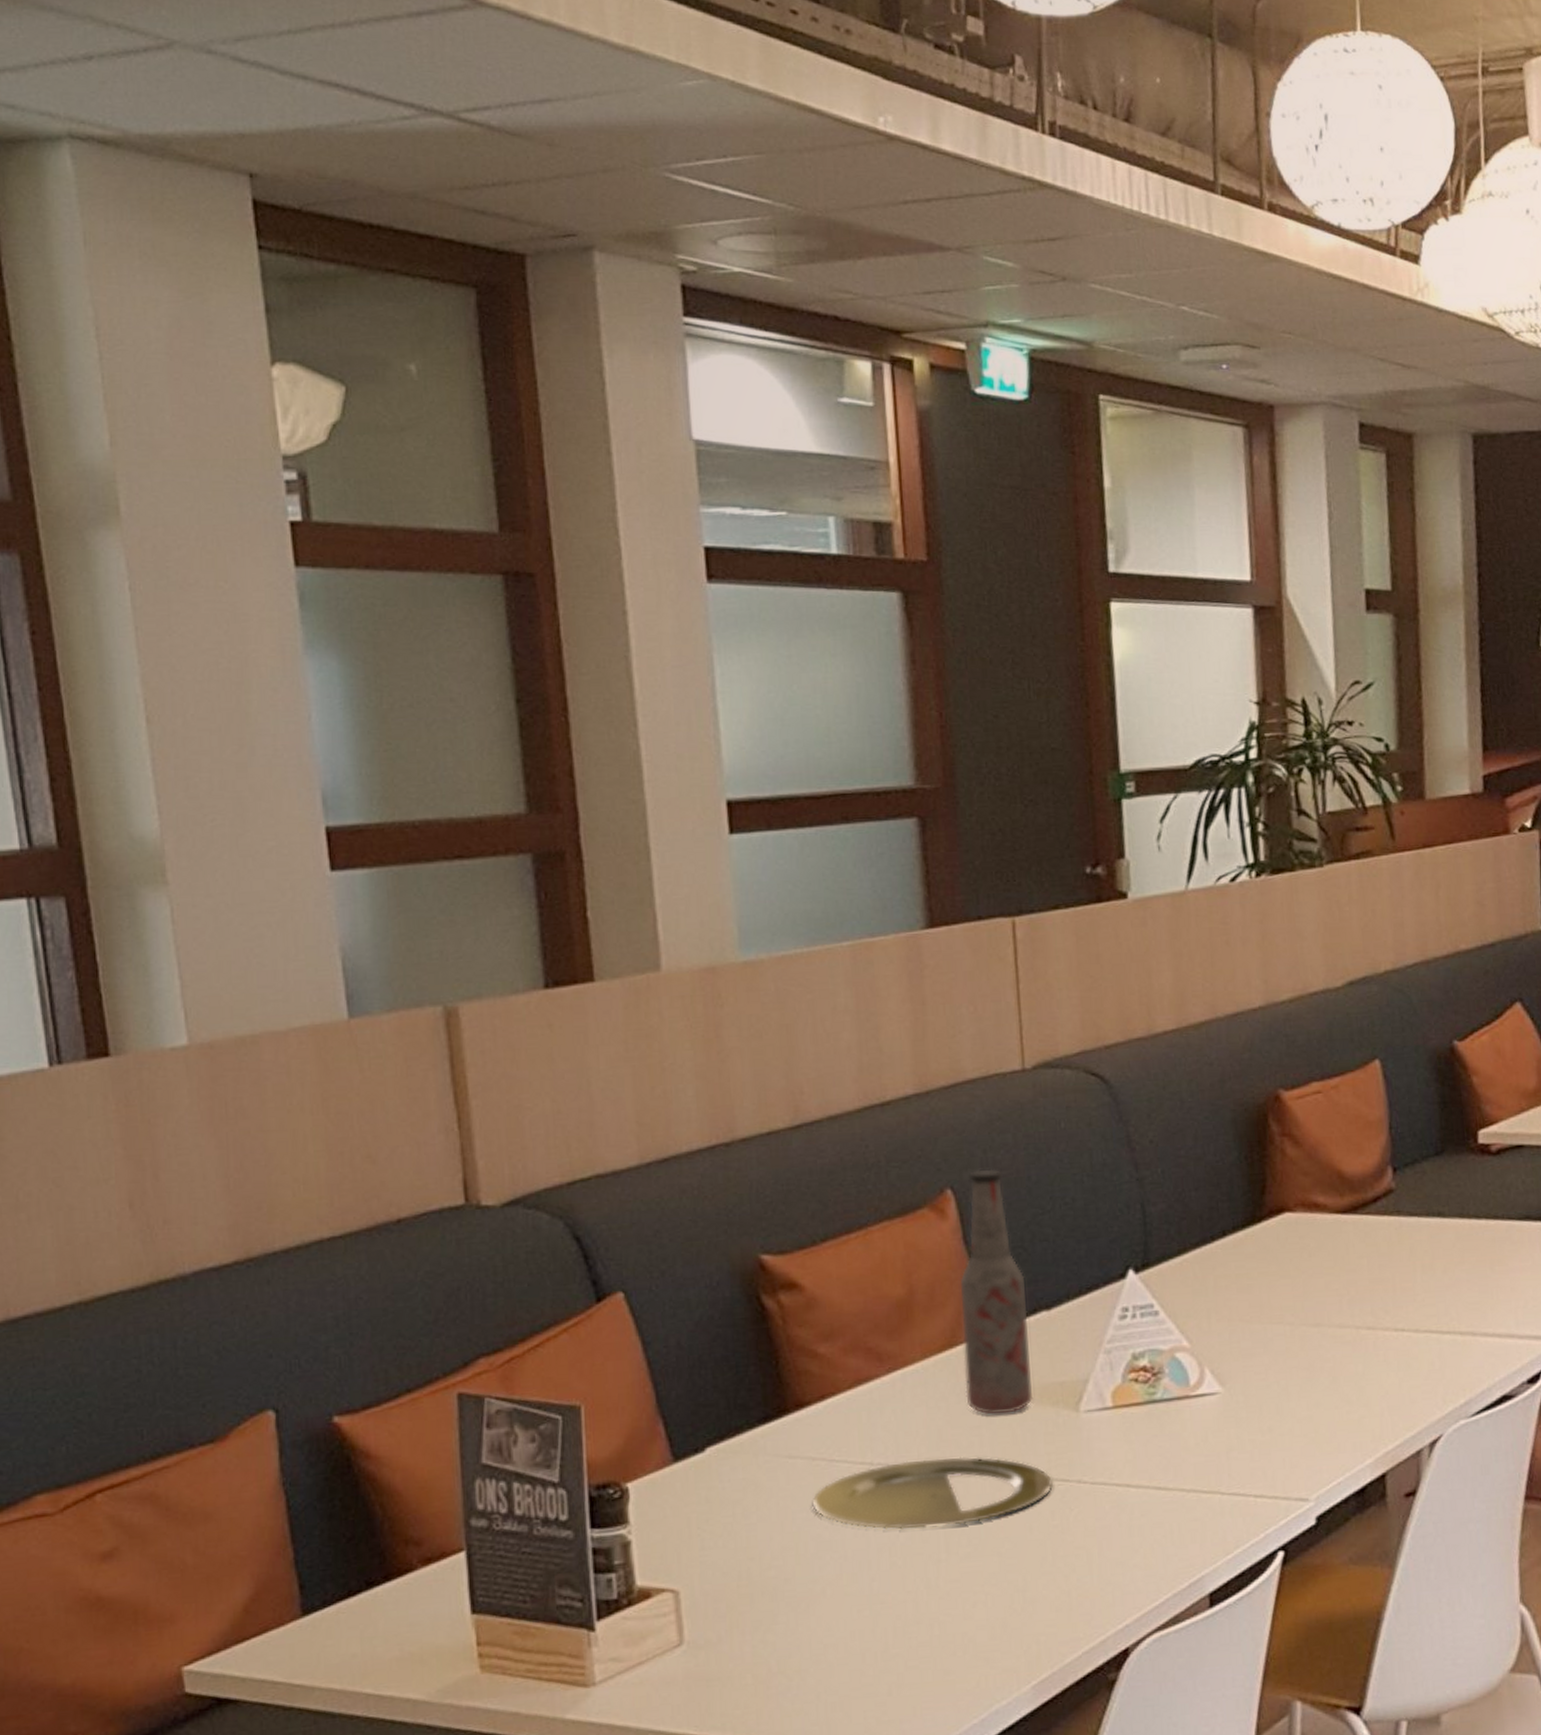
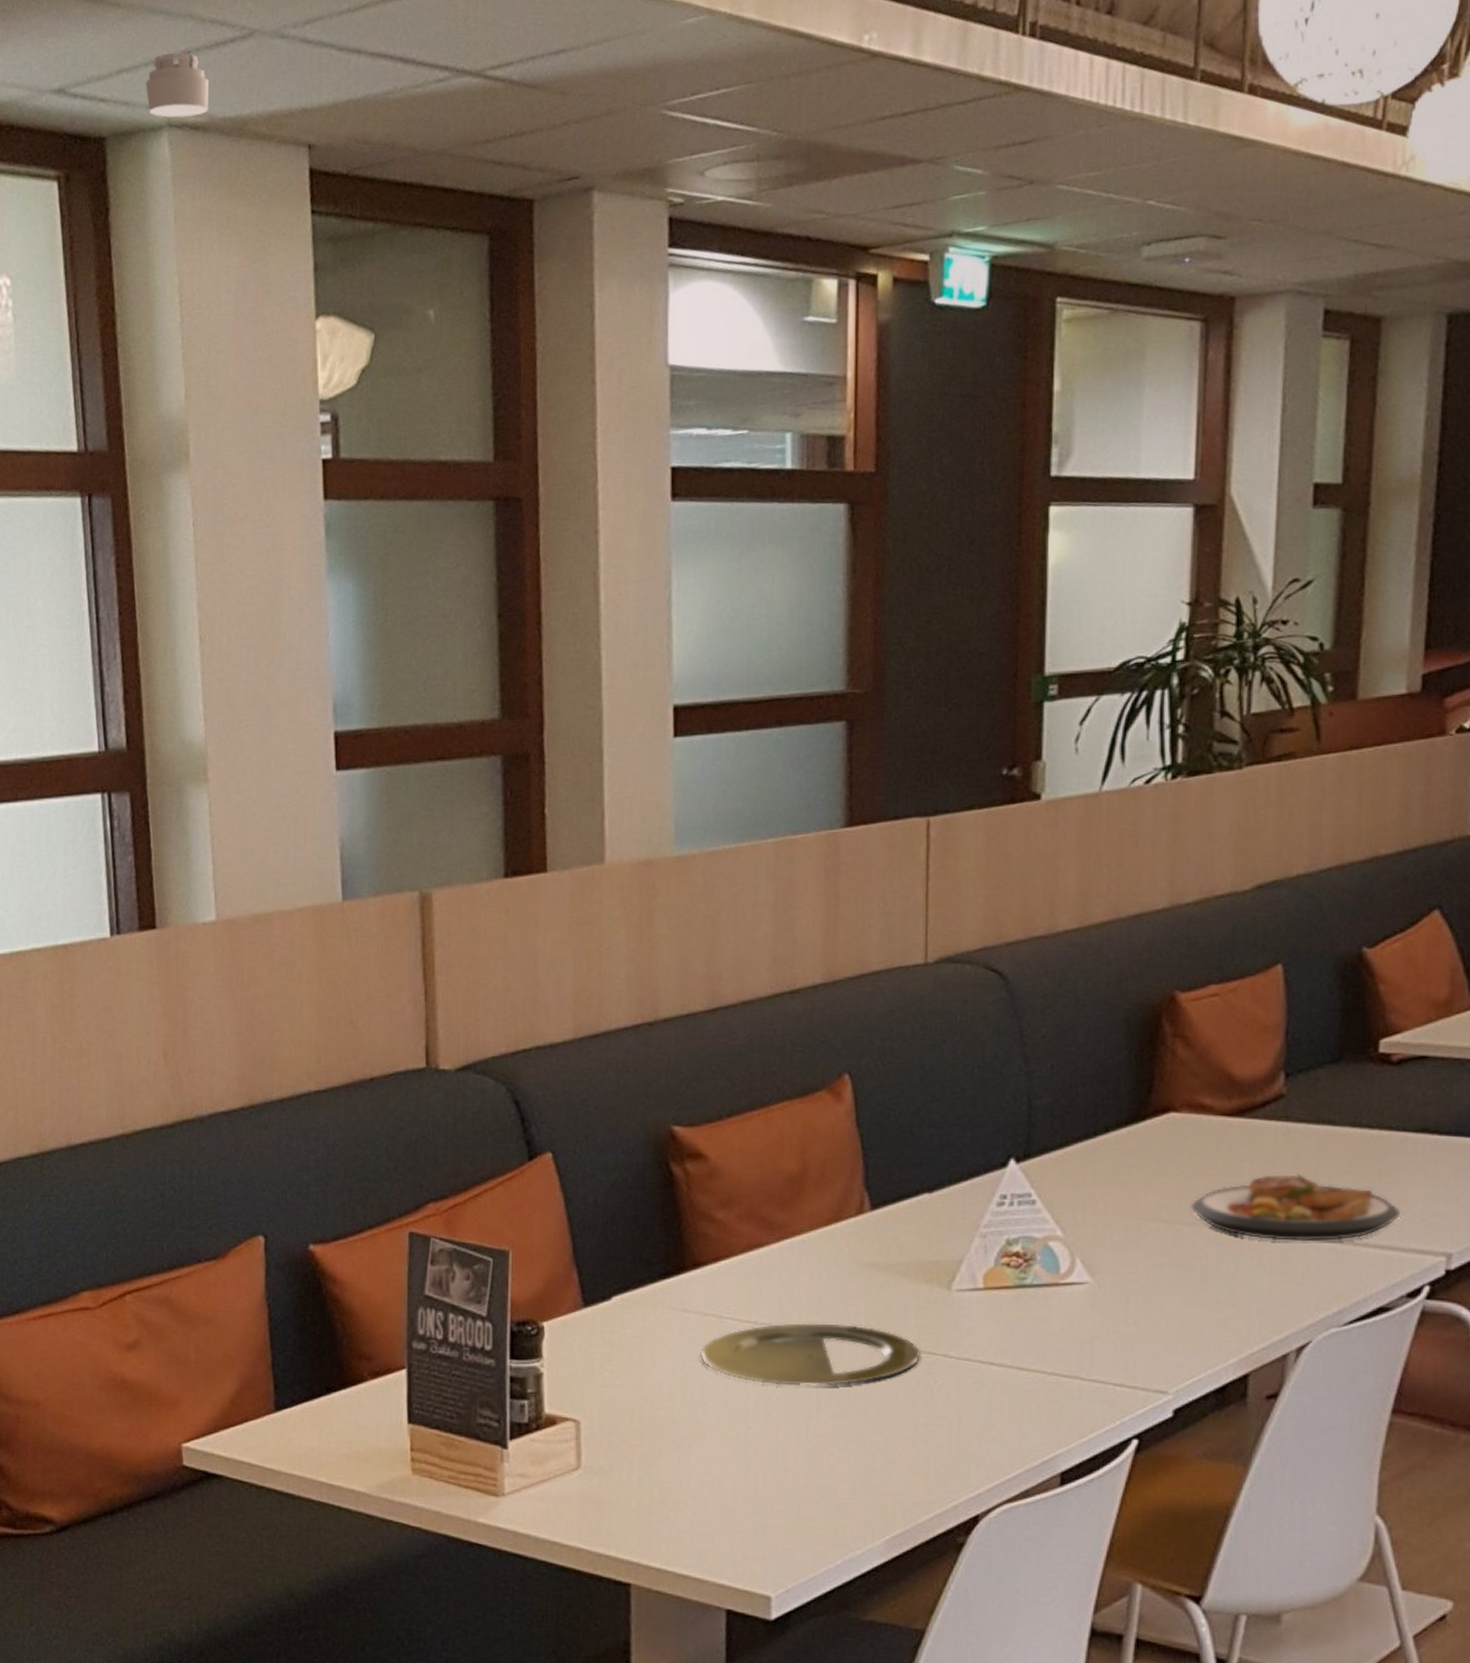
smoke detector: none [36,56,120,129] -> present [145,52,209,118]
bottle: present [959,1169,1034,1415] -> none [846,1057,911,1287]
plate: none [1314,1268,1515,1336] -> present [1191,1174,1401,1241]

